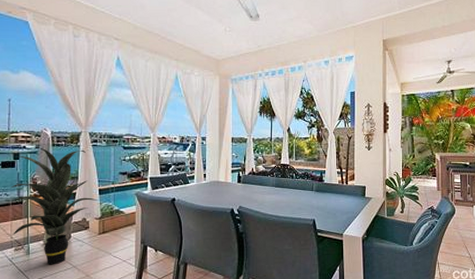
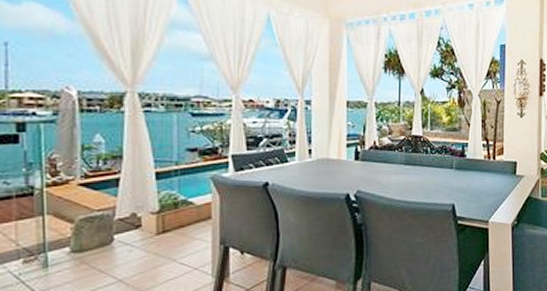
indoor plant: present [10,147,99,265] -> none [12,114,155,281]

